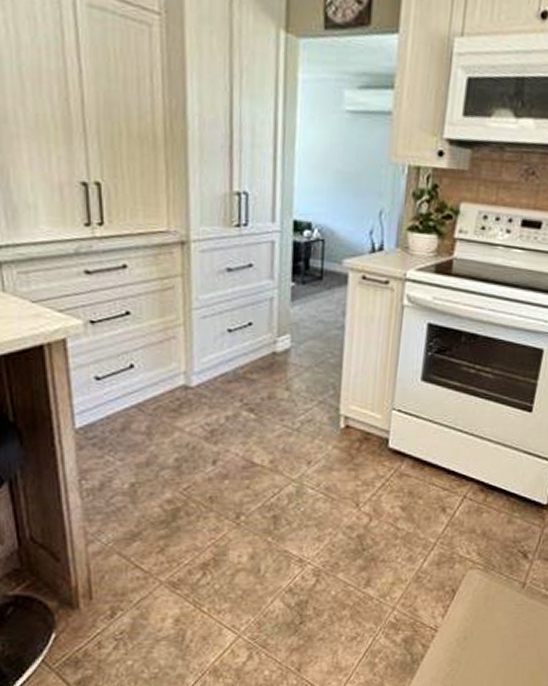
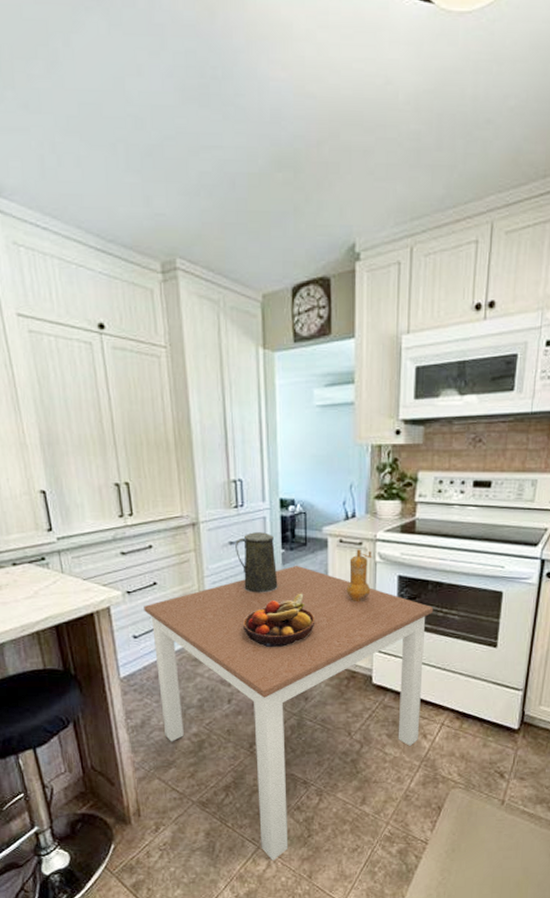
dining table: none [111,302,466,651] -> present [144,565,434,861]
pitcher: none [234,258,284,334] -> present [235,532,278,593]
fruit bowl: none [236,336,327,401] -> present [242,593,316,648]
pepper mill: none [366,288,400,352] -> present [346,549,373,603]

